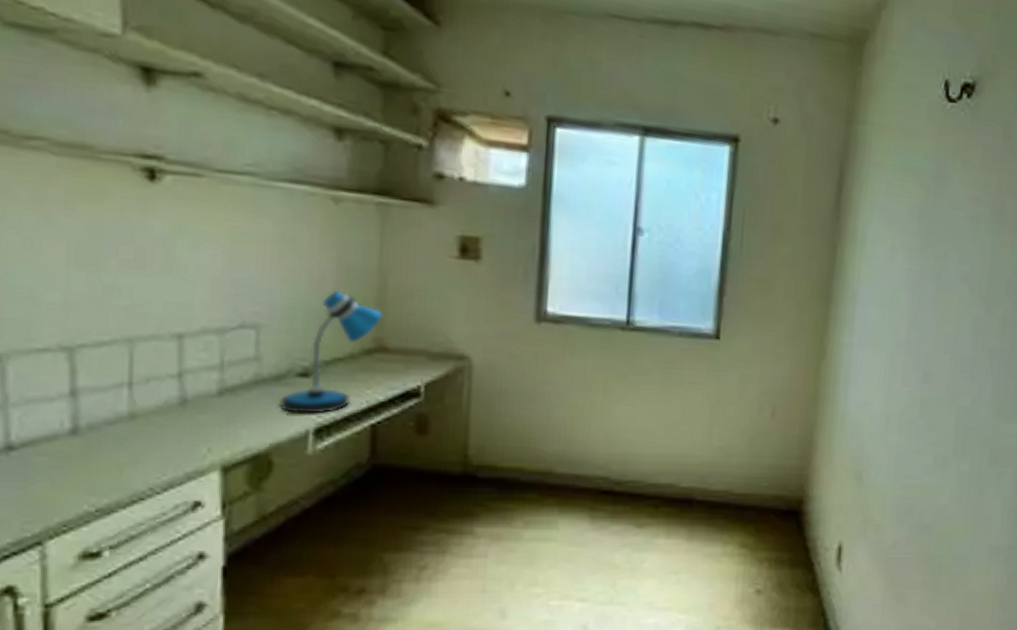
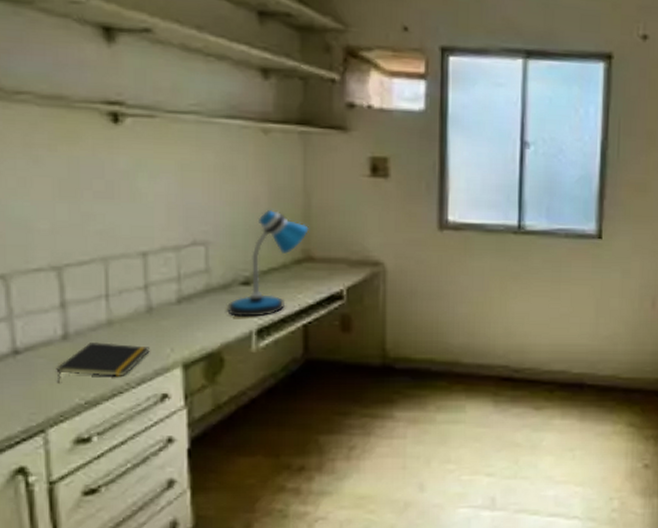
notepad: none [60,439,181,486] -> present [56,342,150,383]

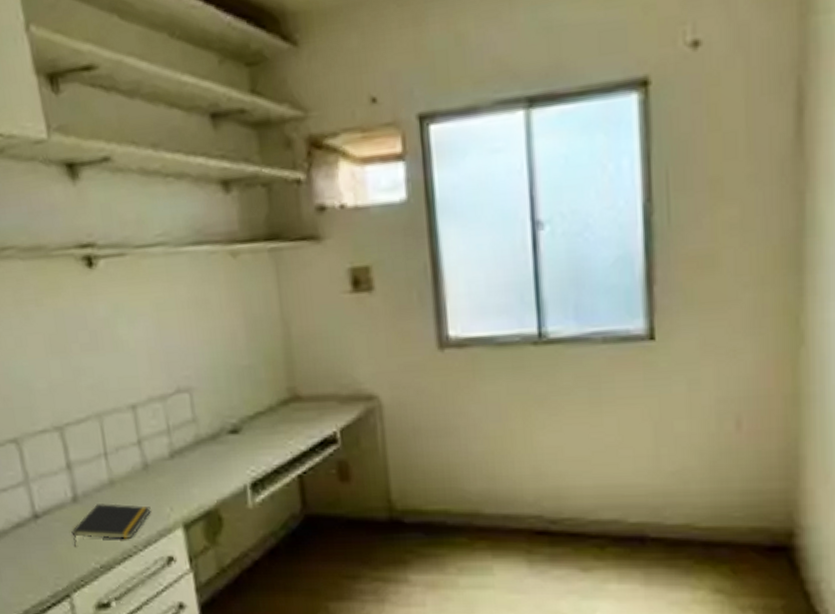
desk lamp: present [227,209,309,317] -> none [218,344,292,470]

